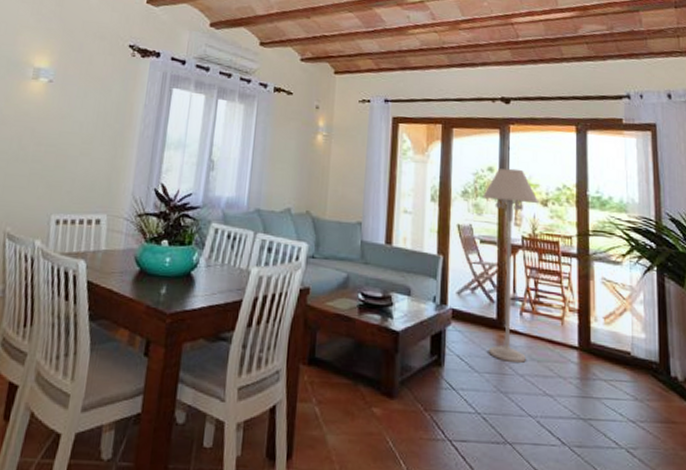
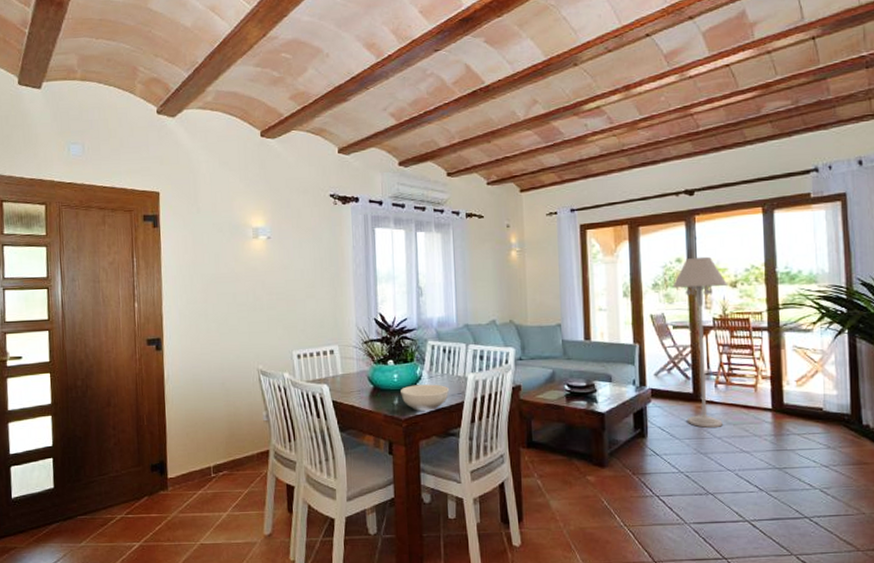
bowl: none [170,273,228,307] -> present [400,384,450,411]

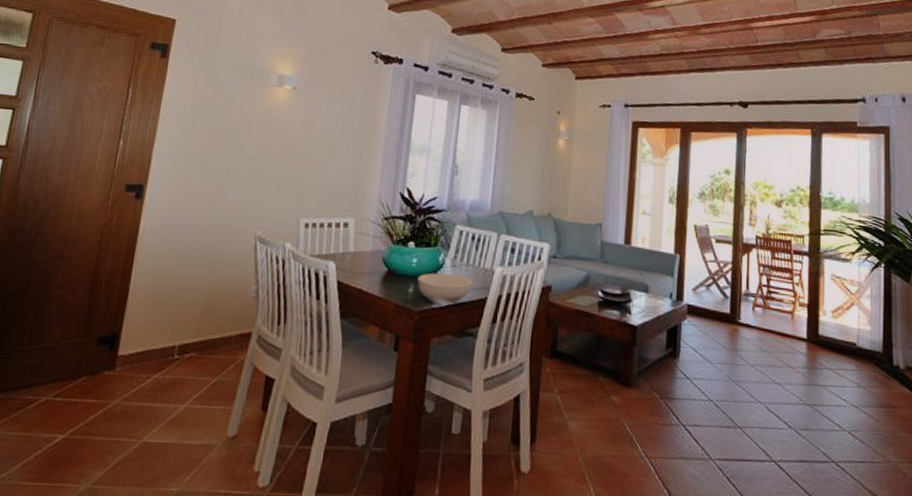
floor lamp: present [673,256,729,429] -> none [719,170,774,355]

